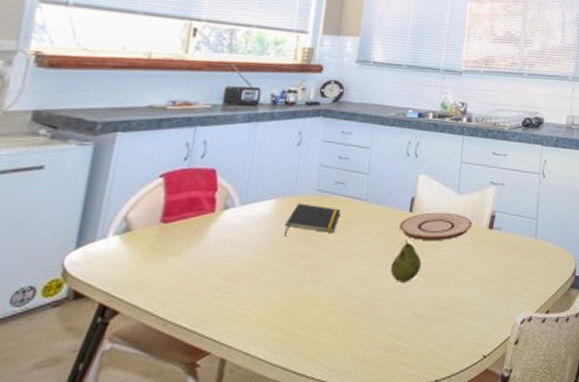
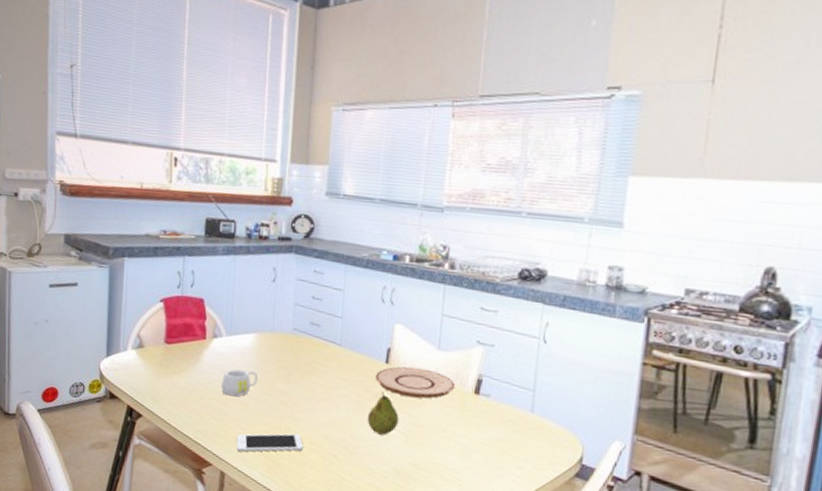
mug: none [228,238,275,270] -> present [220,369,259,397]
cell phone: none [243,298,322,331] -> present [236,433,303,452]
notepad: present [285,203,342,237] -> none [266,340,317,373]

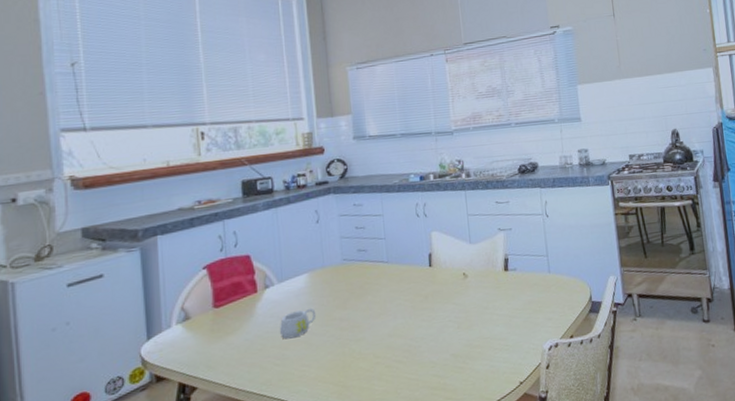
cell phone: present [236,433,303,452] -> none [303,353,369,389]
fruit: present [367,392,400,435] -> none [421,292,450,330]
plate: present [375,366,456,399] -> none [422,262,489,290]

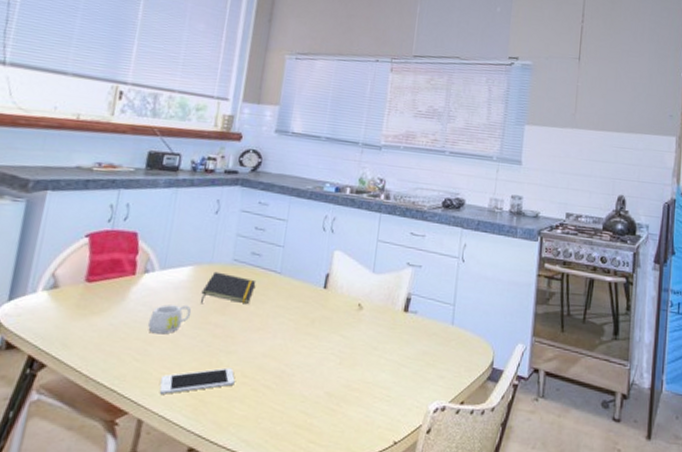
cell phone: none [303,353,369,389] -> present [159,367,235,394]
notepad: none [321,273,368,305] -> present [201,271,257,304]

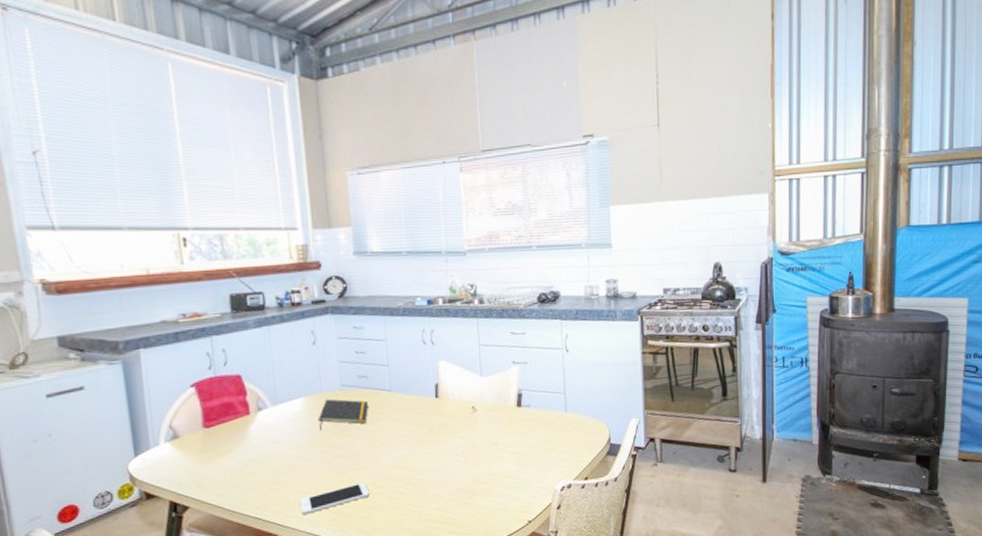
mug: present [147,304,192,334] -> none [273,433,314,464]

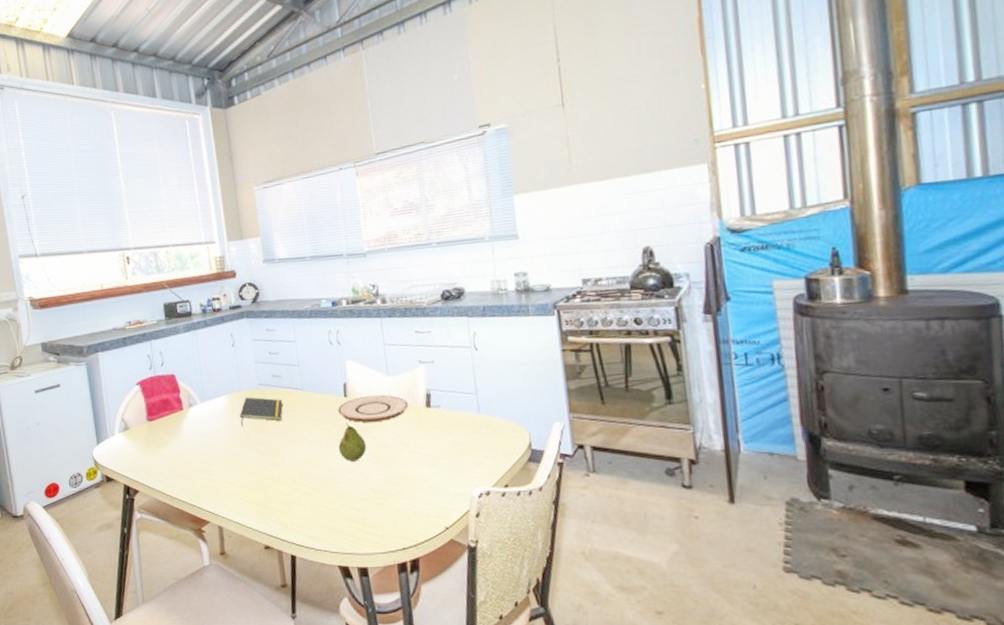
cell phone: present [300,482,370,514] -> none [227,477,288,504]
fruit: none [426,424,456,463] -> present [338,423,367,462]
plate: none [428,395,500,423] -> present [338,394,409,422]

